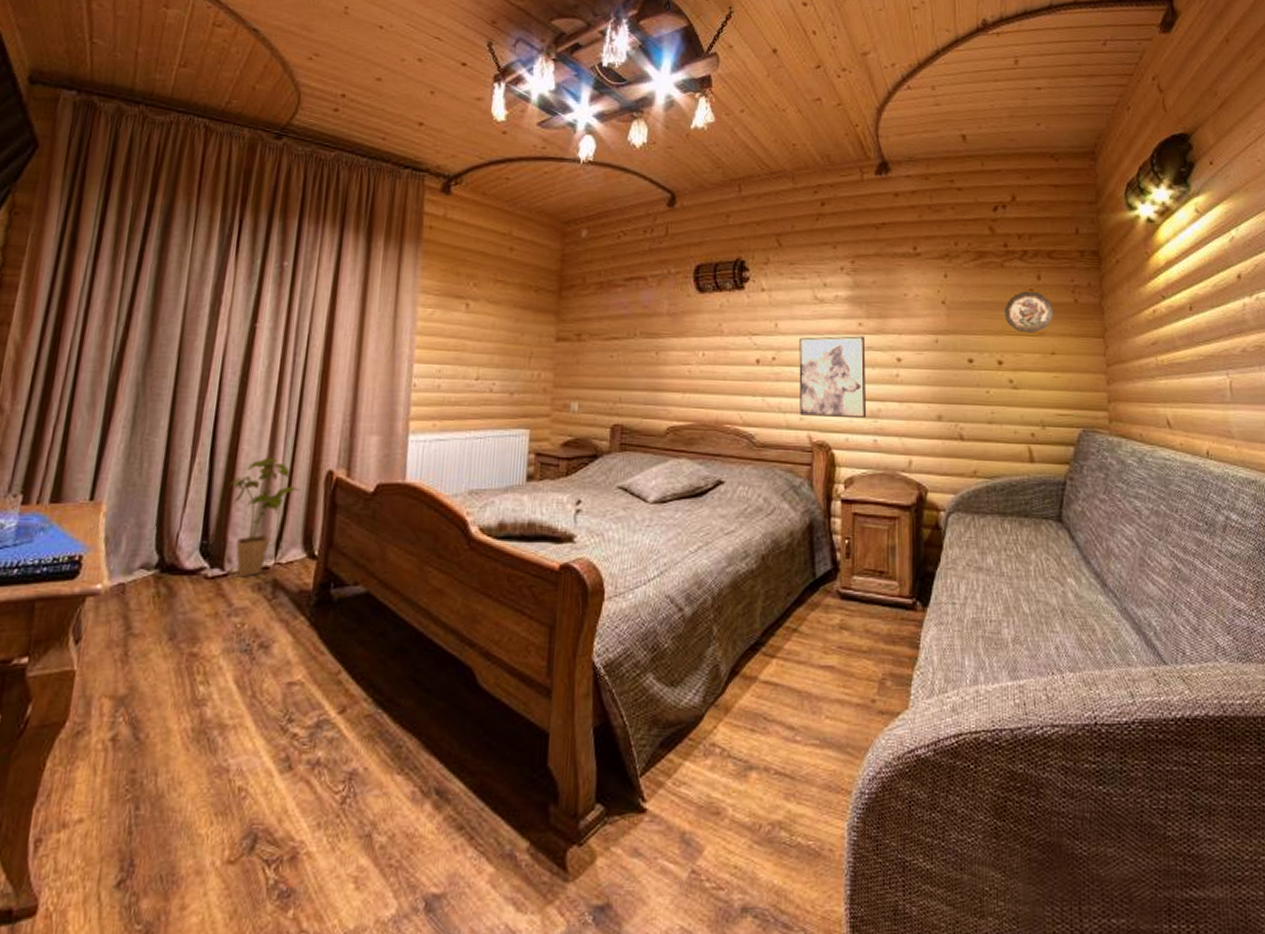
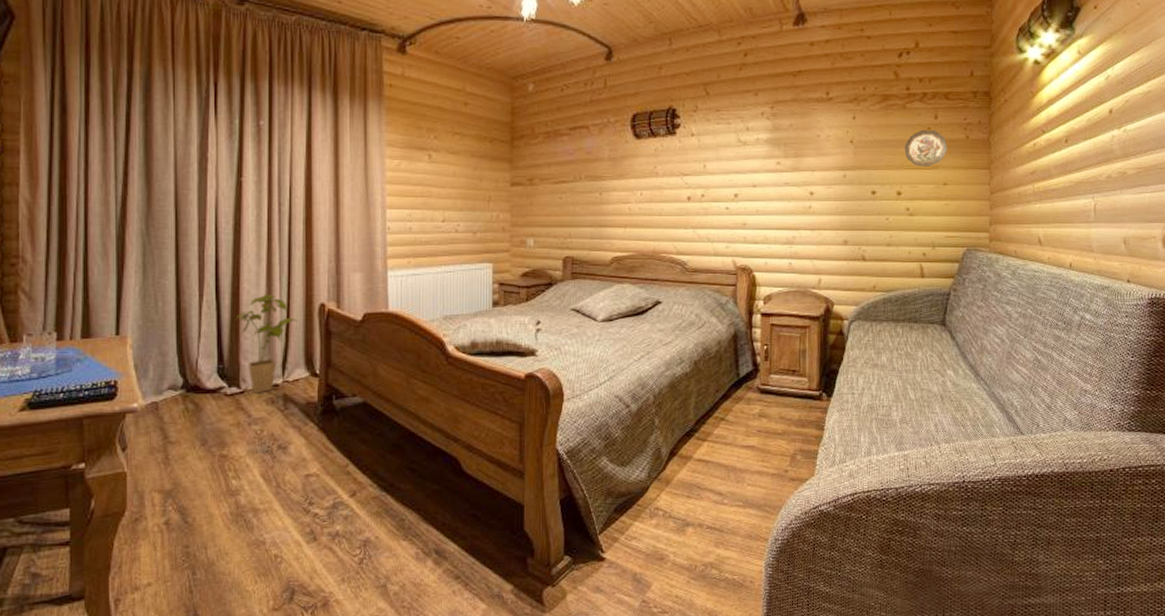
wall art: present [799,336,867,418] -> none [725,173,783,244]

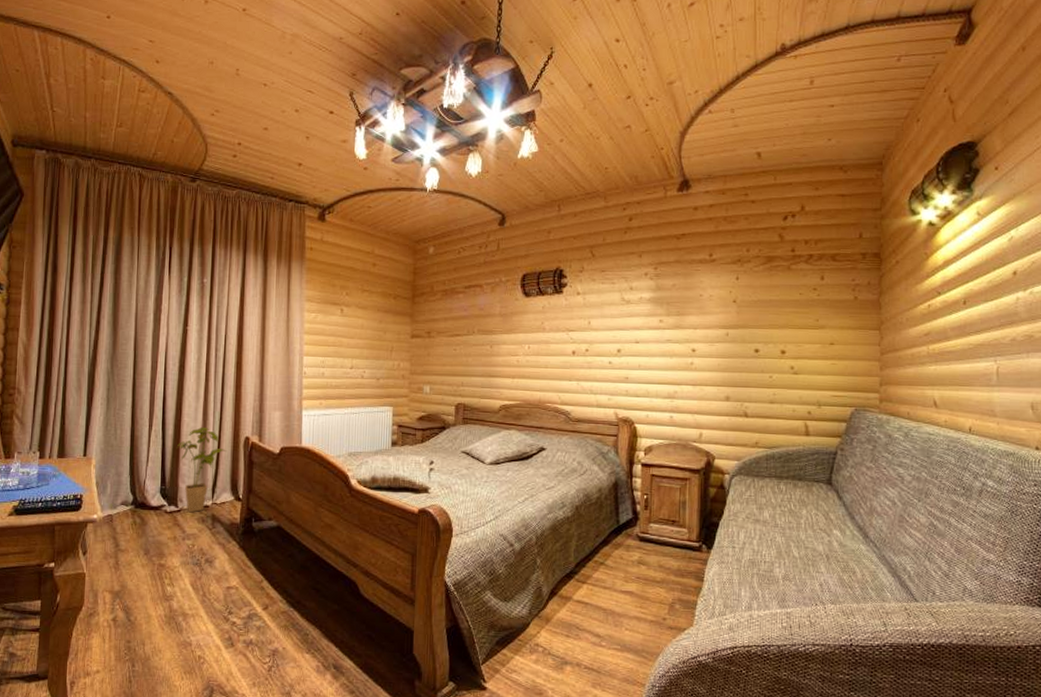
decorative plate: present [904,129,947,167] -> none [789,290,834,327]

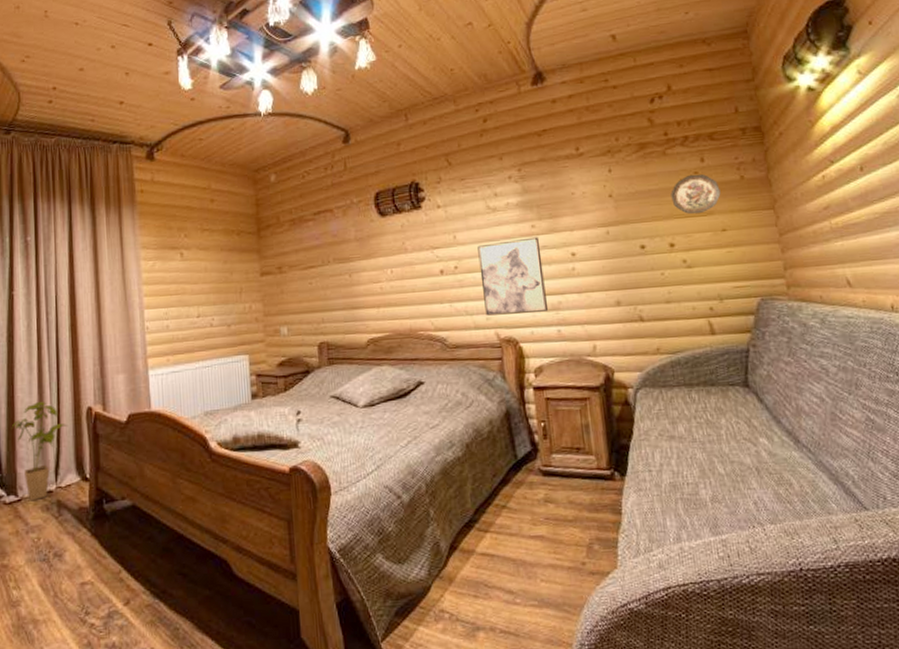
wall art: none [608,331,665,398] -> present [477,237,549,316]
decorative plate: none [789,290,834,327] -> present [670,173,721,214]

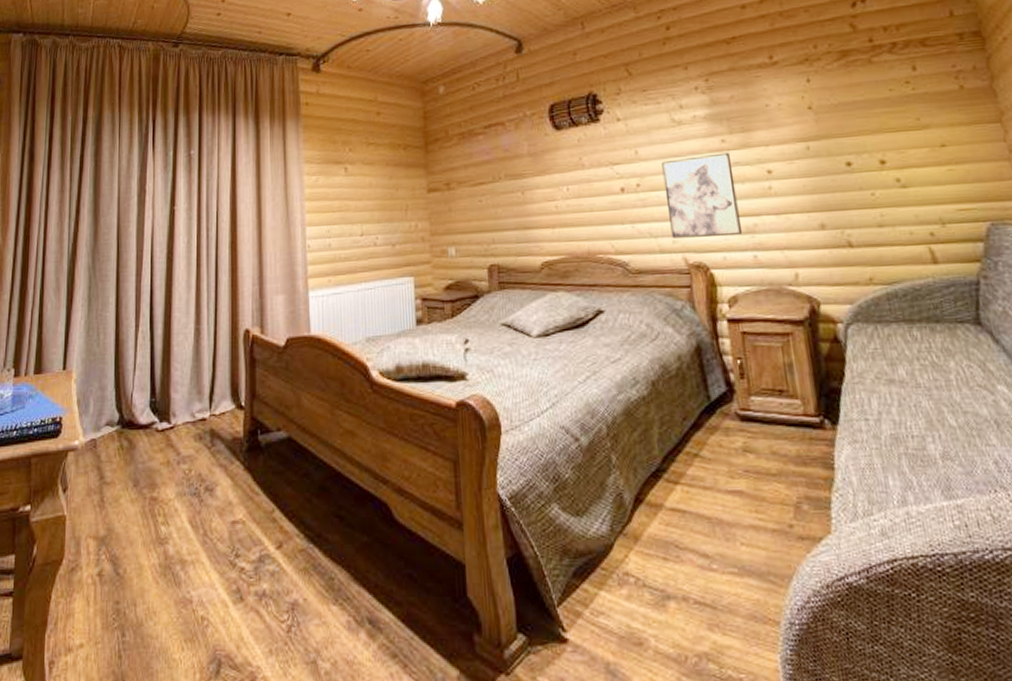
house plant: present [11,401,68,501] -> none [167,321,225,429]
decorative plate: present [670,173,721,214] -> none [879,83,937,128]

